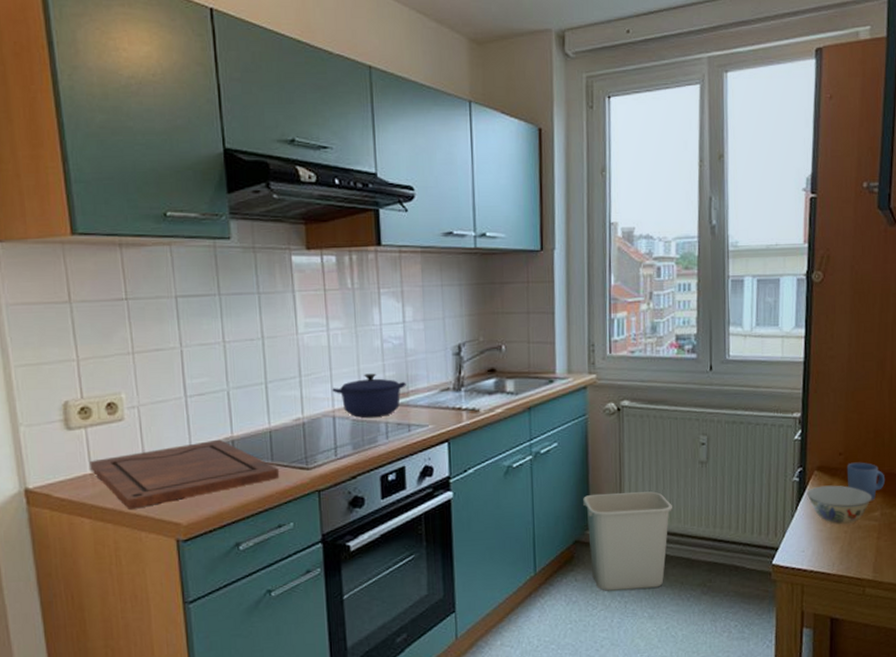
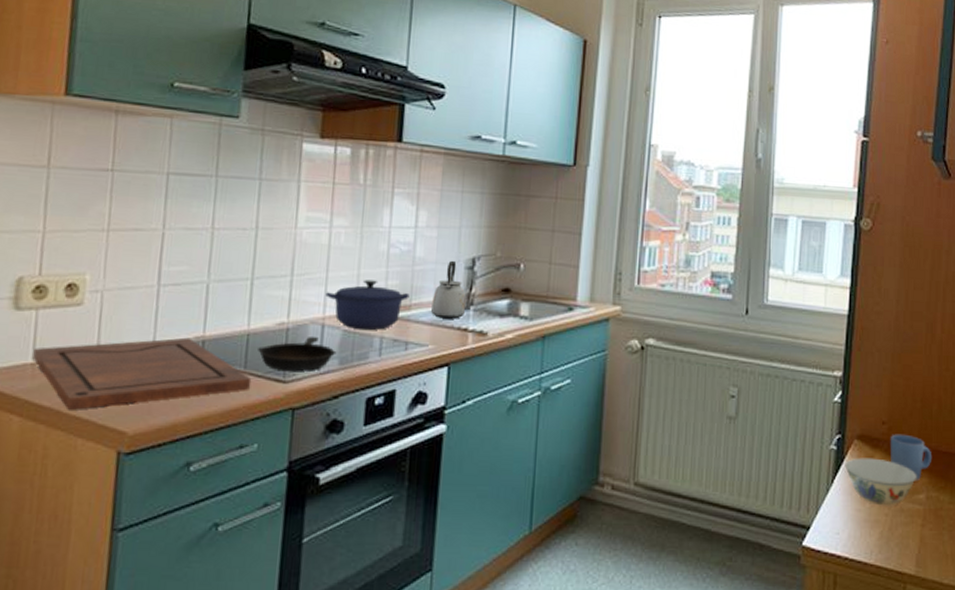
frying pan: none [281,427,349,459] -> present [258,336,337,371]
kettle: none [426,348,457,401] -> present [430,260,466,319]
garbage can: present [583,491,672,591] -> none [593,443,694,562]

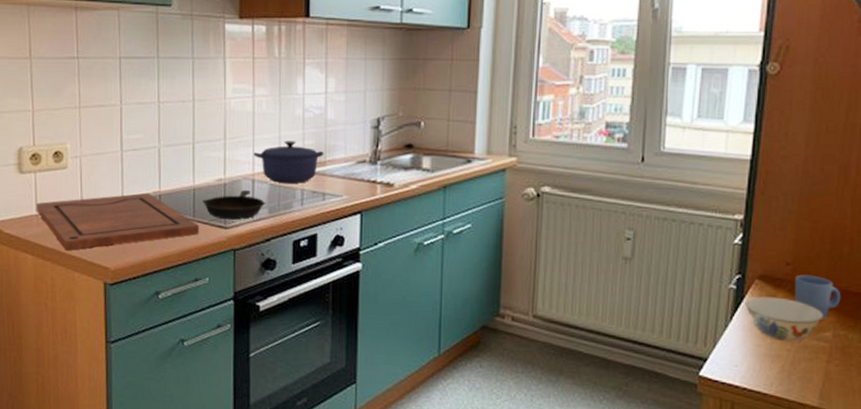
kettle: present [430,260,466,319] -> none [342,121,373,173]

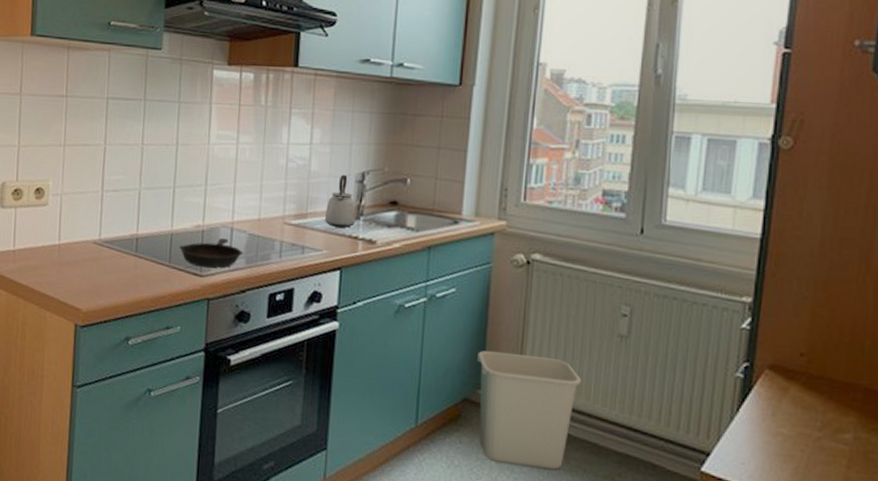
cutting board: present [36,192,200,251] -> none [13,235,175,289]
cooking pot: present [253,141,324,183] -> none [234,190,306,235]
kettle: none [342,121,373,173] -> present [324,174,356,228]
garbage can: none [494,280,590,385] -> present [477,350,581,470]
bowl: present [744,297,824,343] -> none [753,388,843,443]
mug: present [794,274,840,320] -> none [809,367,862,420]

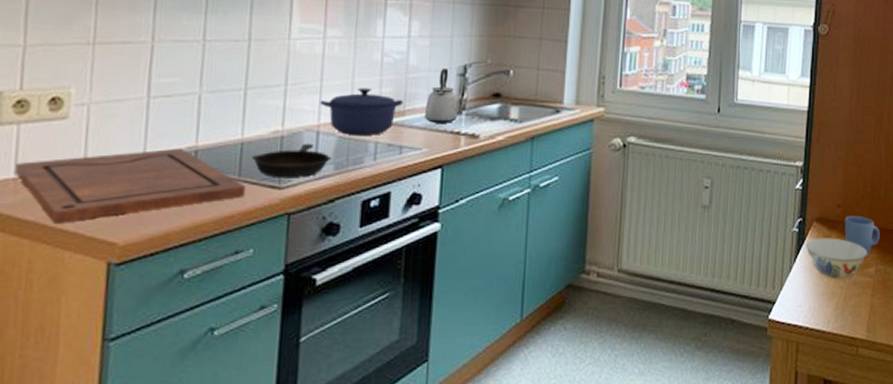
cutting board: none [13,235,175,289] -> present [14,148,246,223]
cooking pot: none [234,190,306,235] -> present [320,88,403,135]
garbage can: present [477,350,581,470] -> none [580,234,672,343]
bowl: none [753,388,843,443] -> present [805,238,868,280]
mug: none [809,367,862,420] -> present [844,215,880,257]

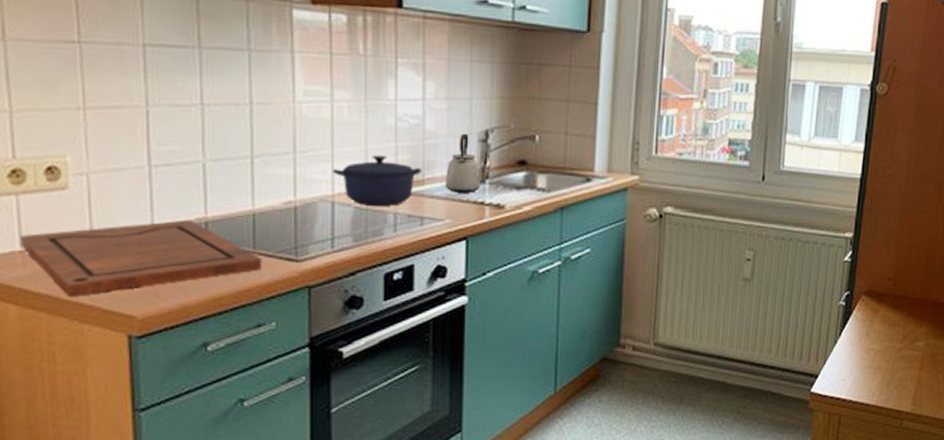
frying pan: present [252,143,332,177] -> none [266,214,350,249]
bowl: present [805,238,868,280] -> none [852,311,918,354]
mug: present [844,215,880,257] -> none [894,289,932,331]

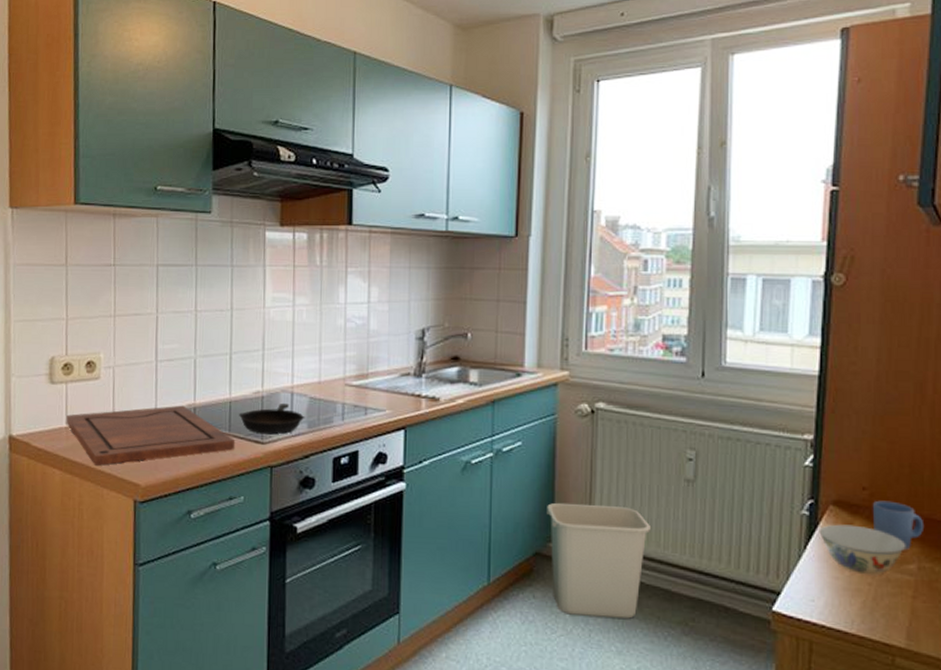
frying pan: none [266,214,350,249] -> present [239,402,305,434]
cooking pot: present [333,155,422,206] -> none [293,352,366,397]
kettle: present [444,133,480,193] -> none [385,332,418,386]
garbage can: none [614,307,711,414] -> present [547,502,650,619]
bowl: none [852,311,918,354] -> present [819,524,906,576]
mug: none [894,289,932,331] -> present [872,500,923,551]

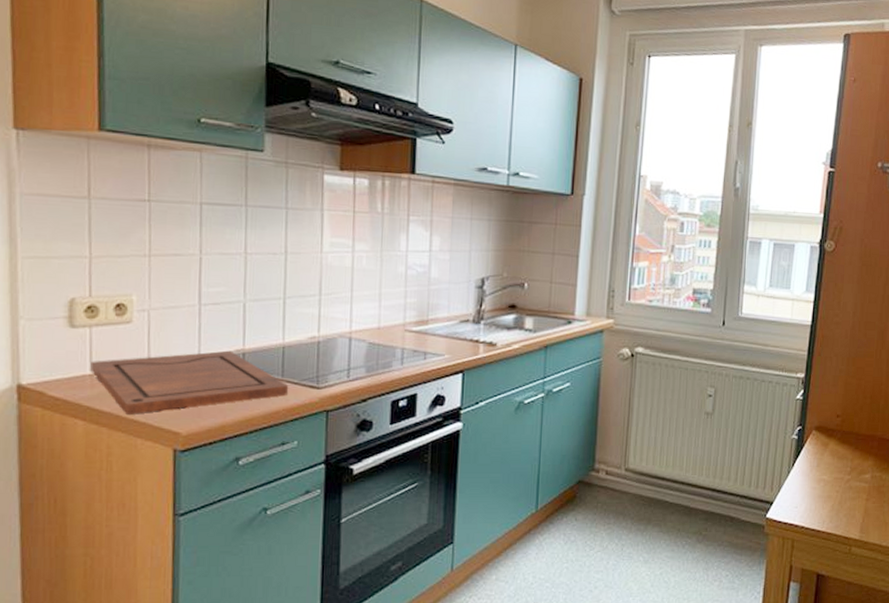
frying pan: present [239,402,305,434] -> none [293,348,363,379]
garbage can: present [547,502,650,619] -> none [590,436,676,533]
bowl: present [819,524,906,576] -> none [804,445,865,485]
mug: present [872,500,923,551] -> none [842,425,877,464]

